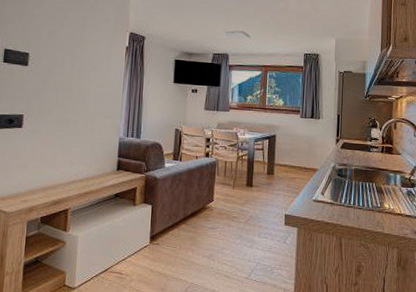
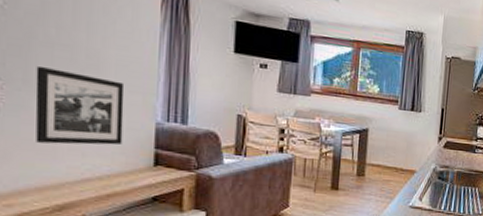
picture frame: none [44,102,100,157] -> present [35,65,125,145]

